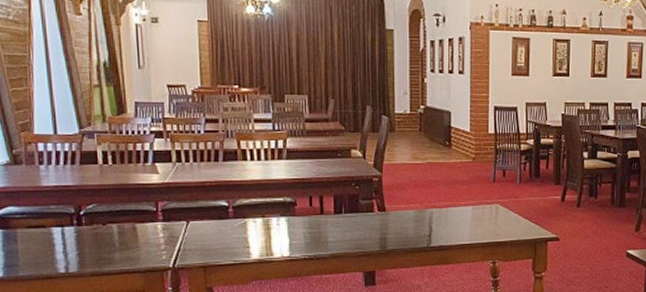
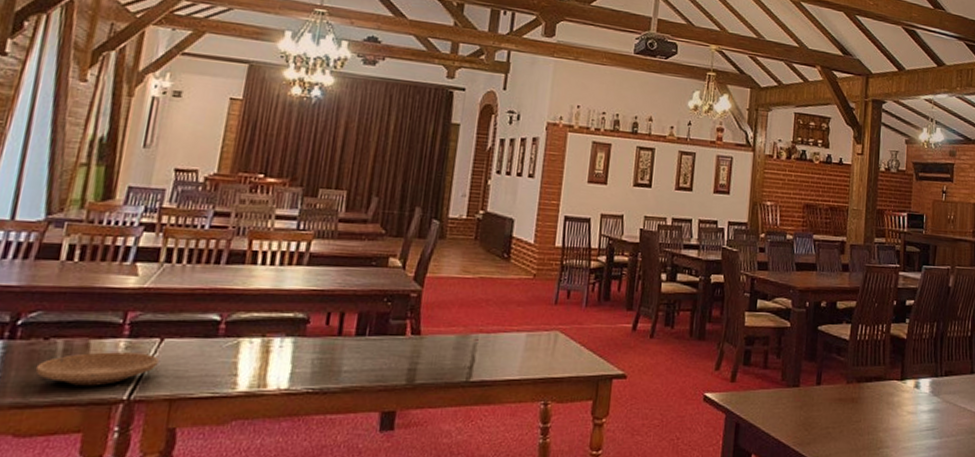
plate: none [102,233,189,258] -> present [35,352,159,386]

